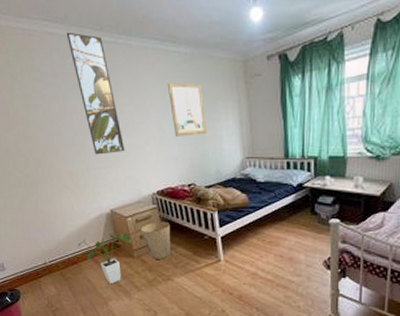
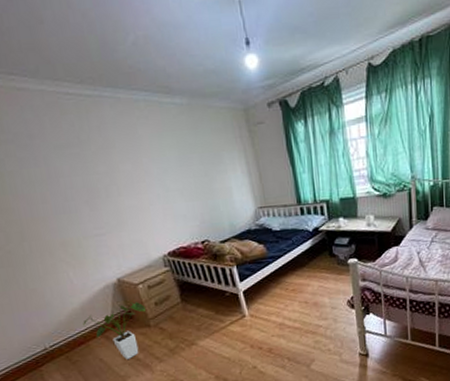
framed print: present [66,32,125,155] -> none [39,86,127,221]
trash can: present [141,221,170,259] -> none [154,283,191,325]
wall art: present [167,83,207,137] -> none [165,135,215,193]

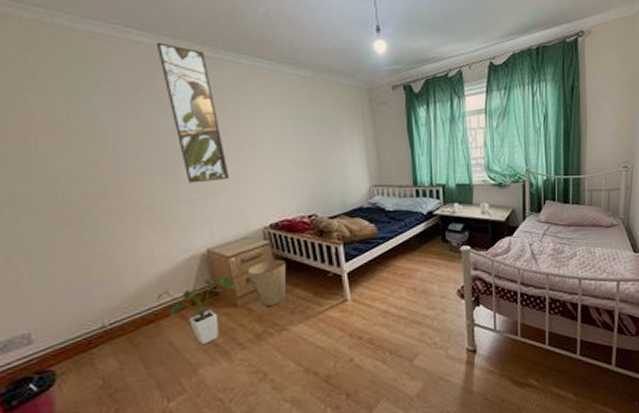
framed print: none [39,86,127,221] -> present [156,42,230,183]
trash can: none [154,283,191,325] -> present [247,259,286,306]

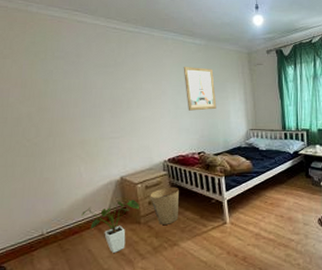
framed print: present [156,42,230,183] -> none [94,21,141,126]
wall art: none [284,106,330,163] -> present [183,67,217,111]

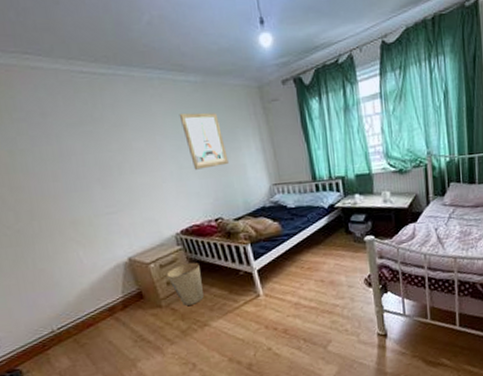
house plant: present [81,200,139,253] -> none [92,282,157,342]

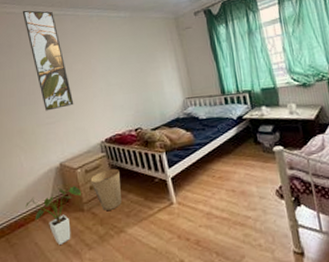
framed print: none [53,65,139,199] -> present [22,10,74,111]
house plant: none [92,282,157,342] -> present [25,186,81,245]
wall art: present [179,112,229,170] -> none [110,40,149,86]

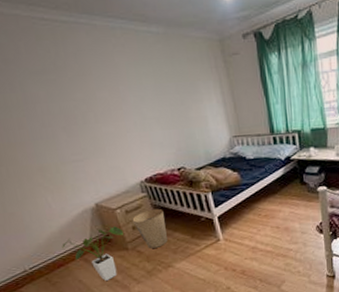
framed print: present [22,10,74,111] -> none [13,10,104,147]

